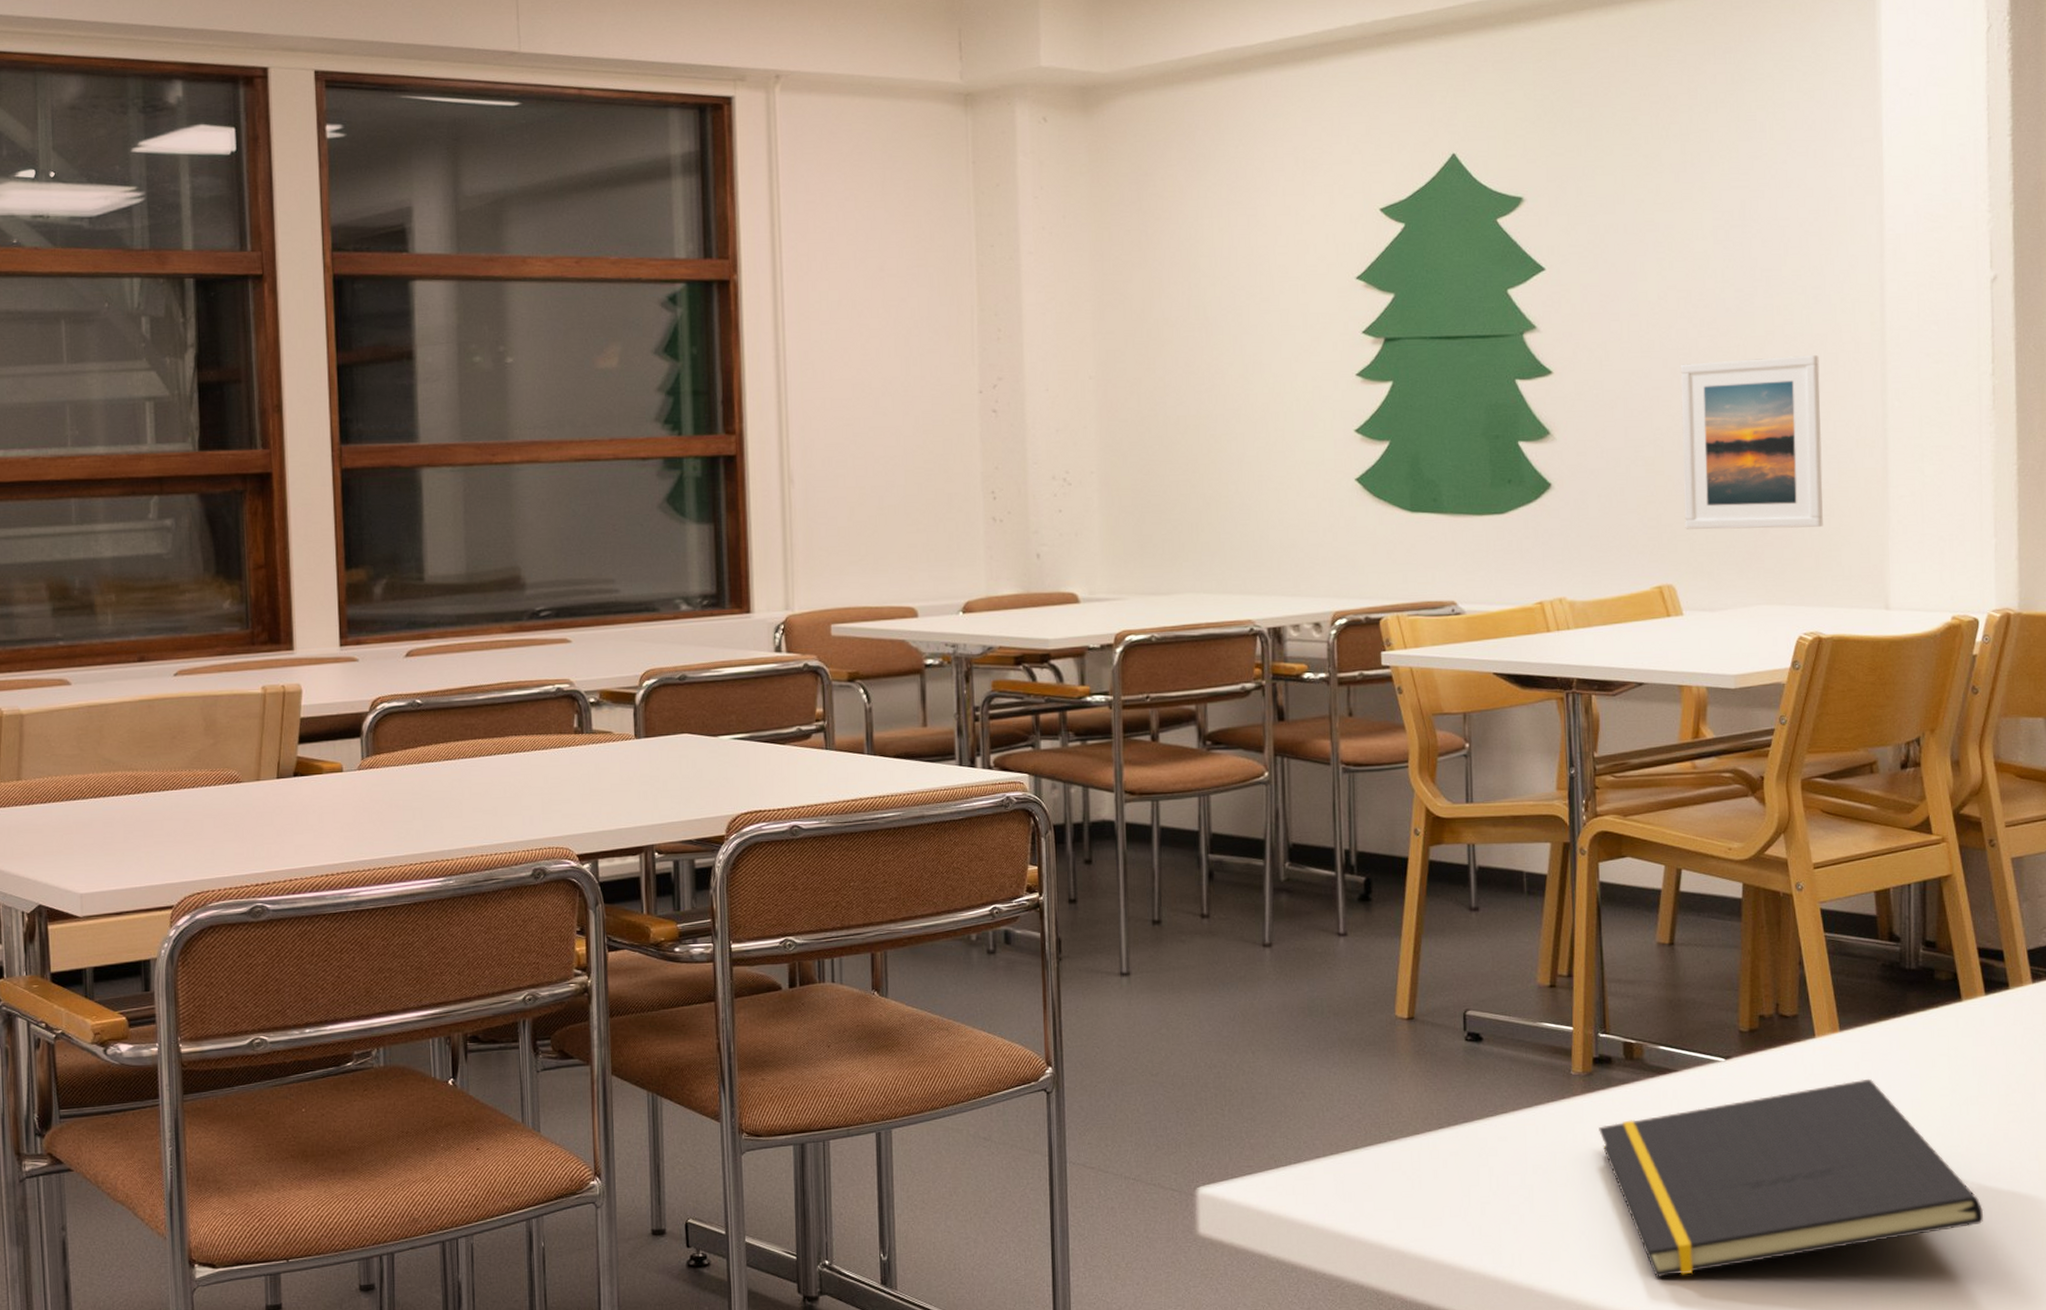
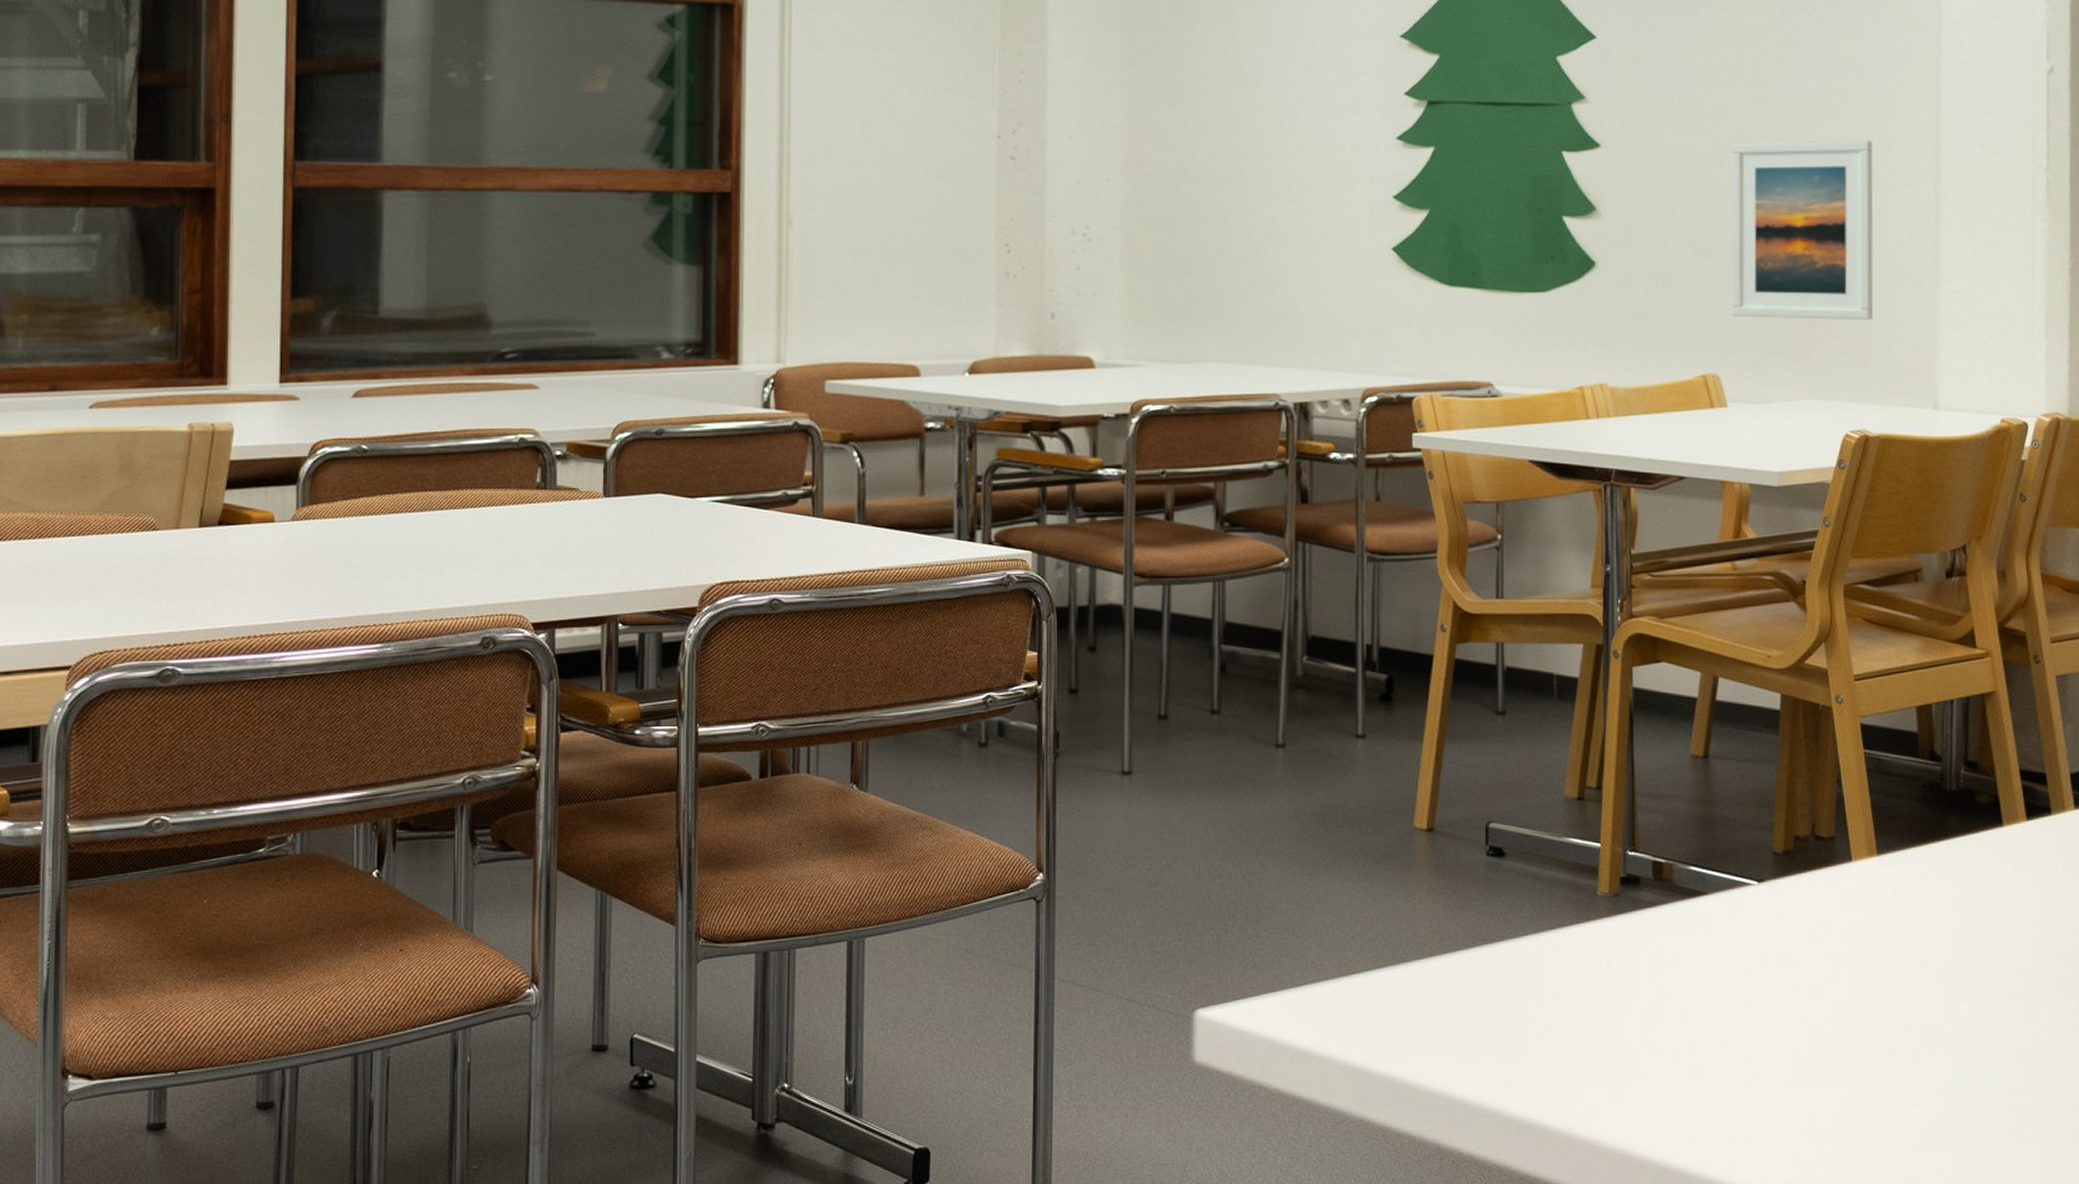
notepad: present [1599,1078,1984,1279] -> none [1624,907,2021,1119]

